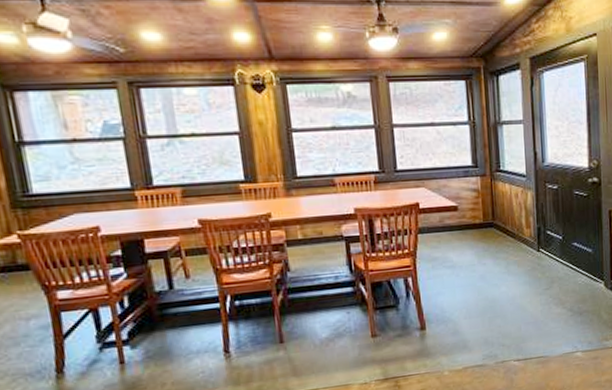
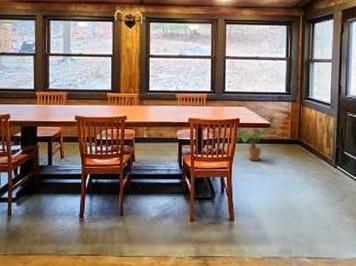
house plant: none [416,193,473,254] -> present [234,113,282,161]

